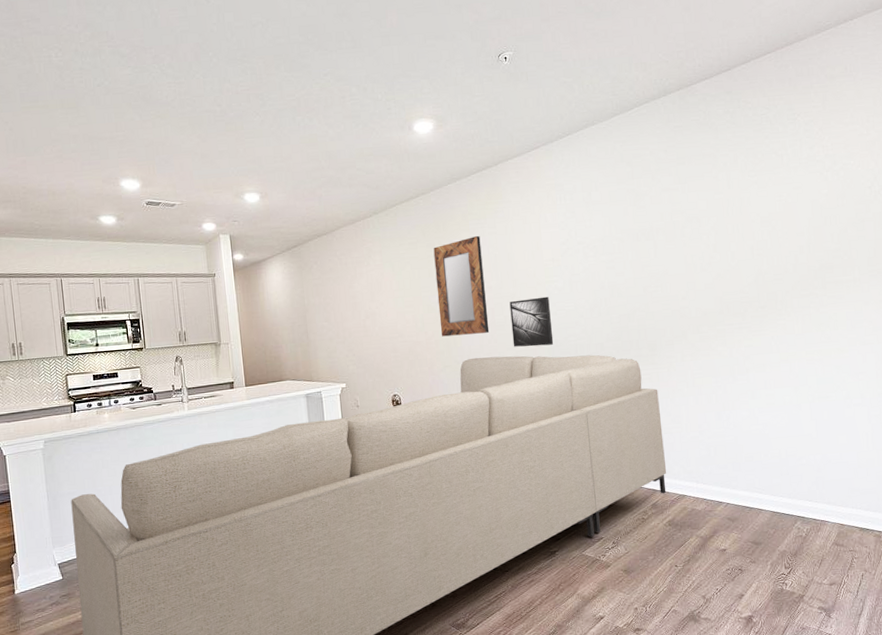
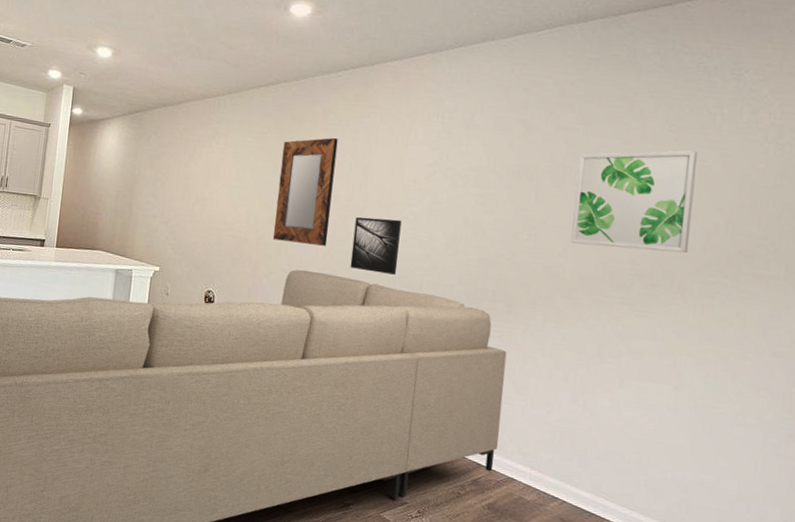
wall art: none [683,189,783,286] -> present [570,150,698,254]

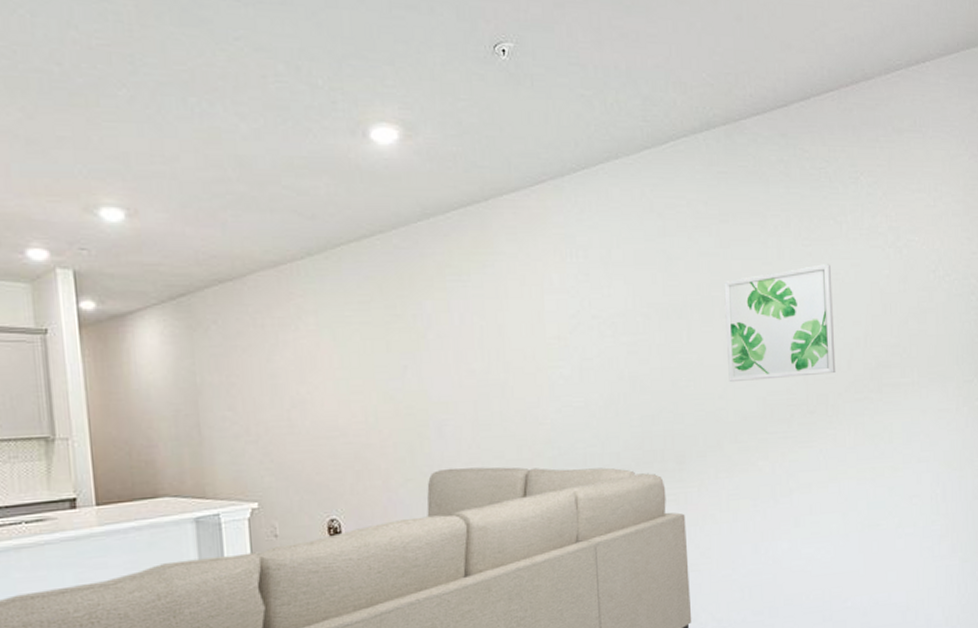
home mirror: present [273,137,338,246] -> none [394,297,470,438]
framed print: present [350,217,402,275] -> none [498,387,556,455]

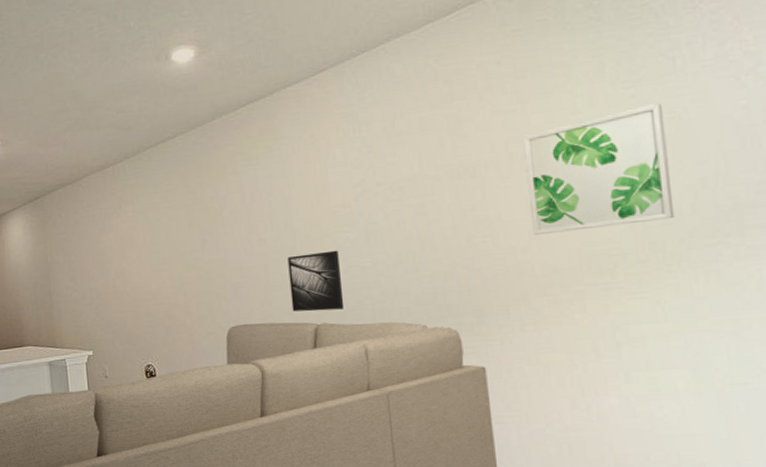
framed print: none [498,387,556,455] -> present [287,250,345,312]

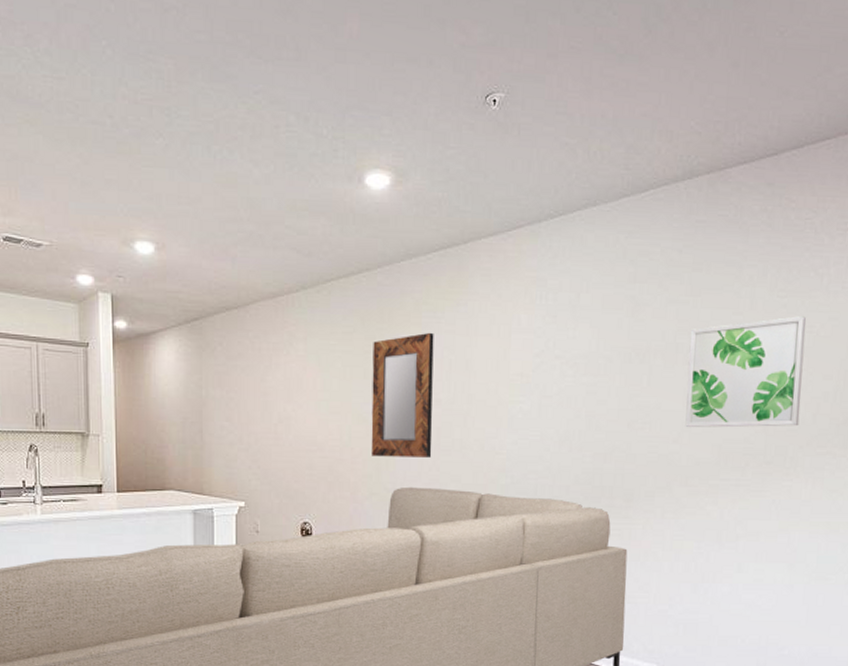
home mirror: none [194,179,263,299] -> present [371,332,434,458]
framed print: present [287,250,345,312] -> none [459,420,511,481]

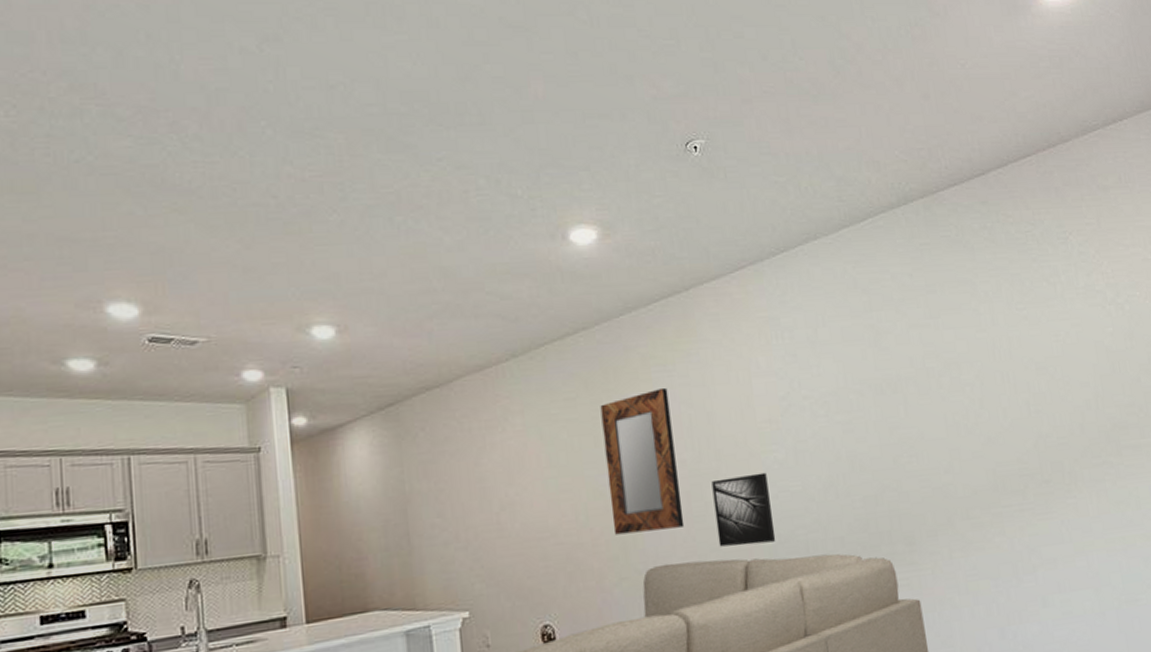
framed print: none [459,420,511,481] -> present [711,472,776,547]
wall art: present [685,316,807,428] -> none [938,326,1068,455]

